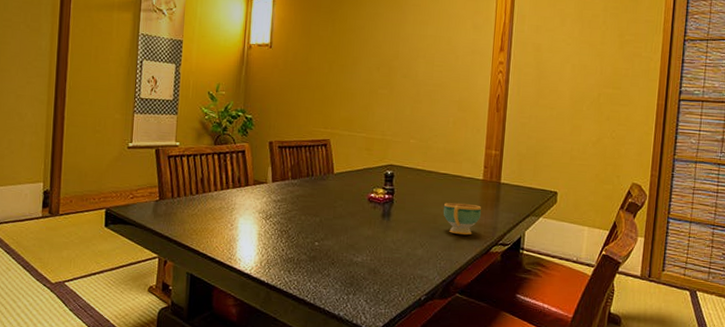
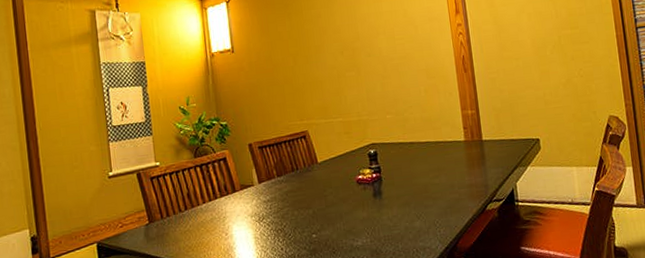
teacup: present [443,202,482,235] -> none [431,166,470,199]

